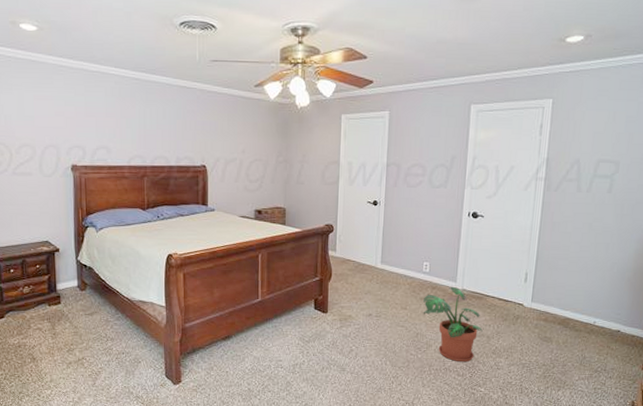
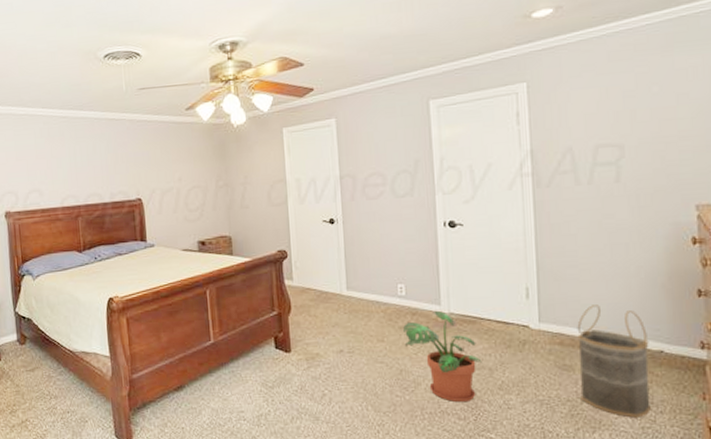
basket: none [553,291,611,381] -> present [577,305,652,418]

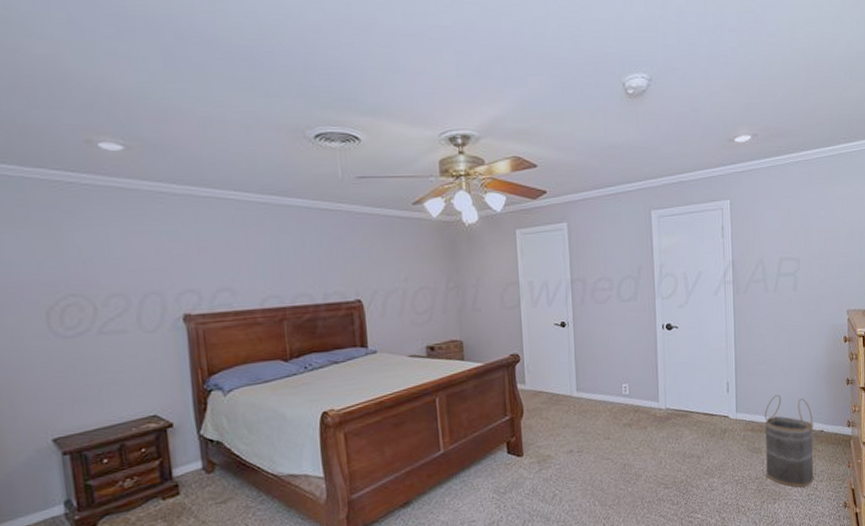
potted plant: present [403,310,482,403] -> none [627,406,692,490]

